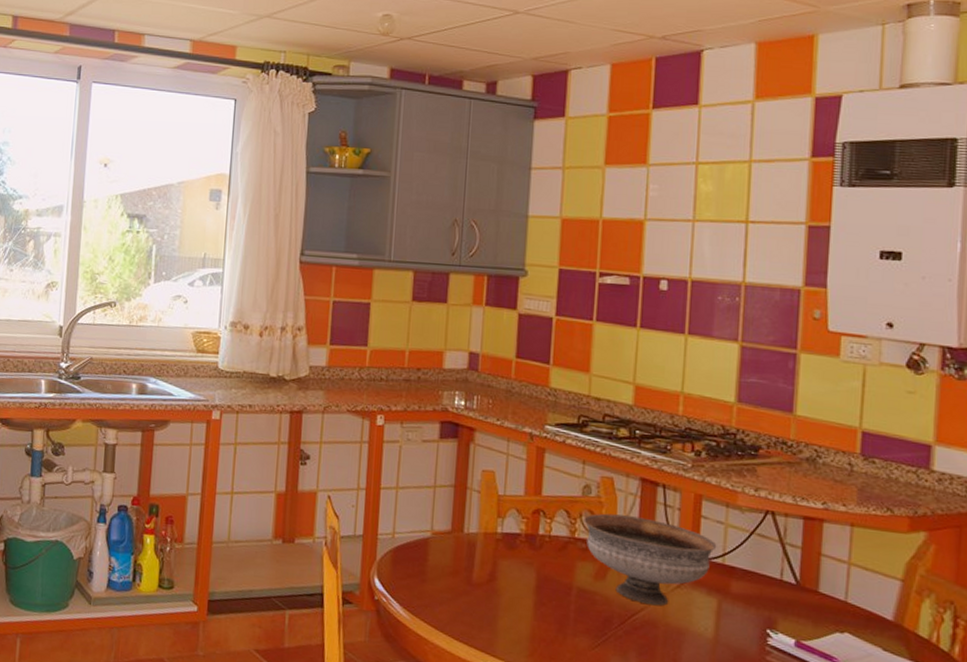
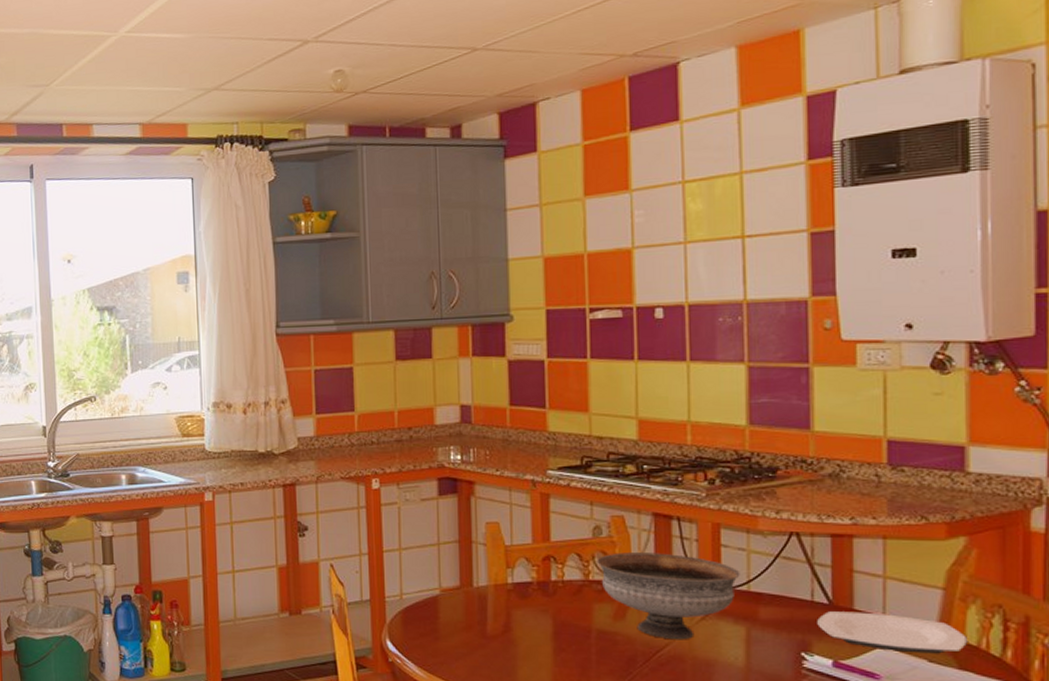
plate: none [784,591,920,644] -> present [817,611,967,654]

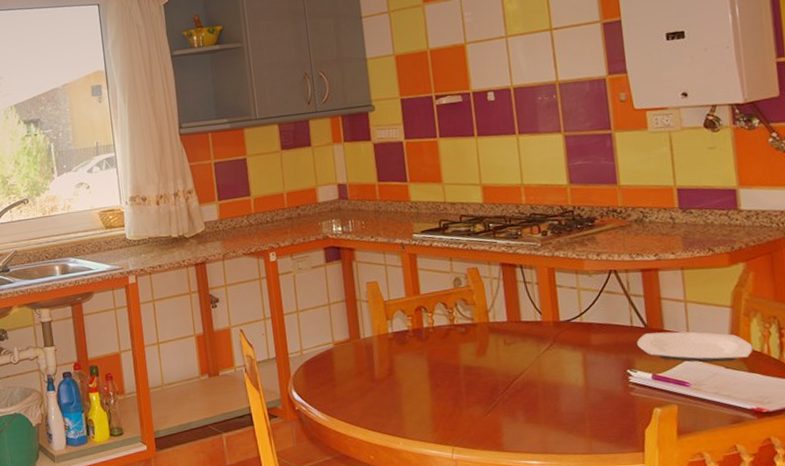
bowl: present [597,552,740,640] -> none [459,296,574,369]

